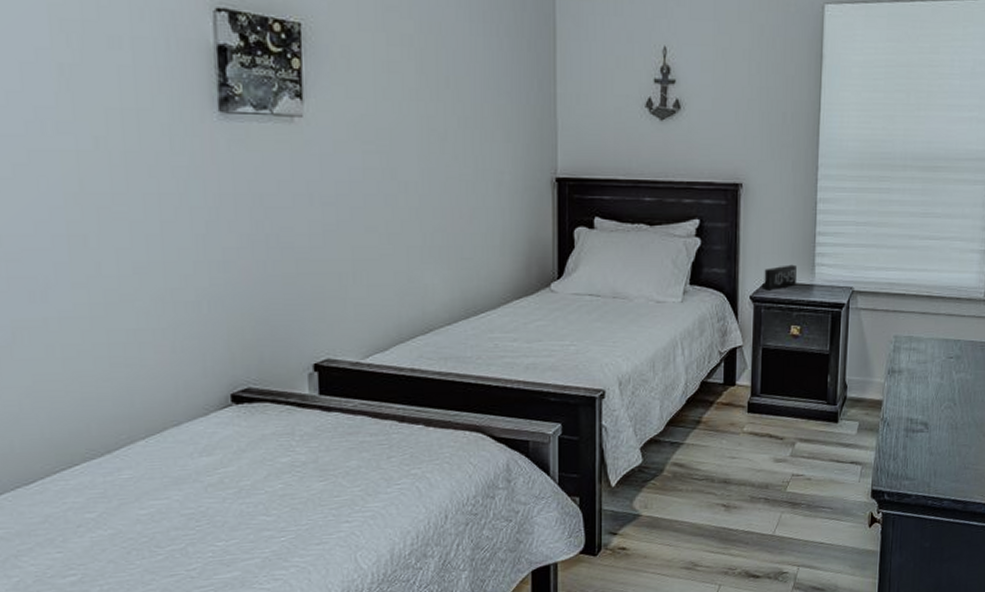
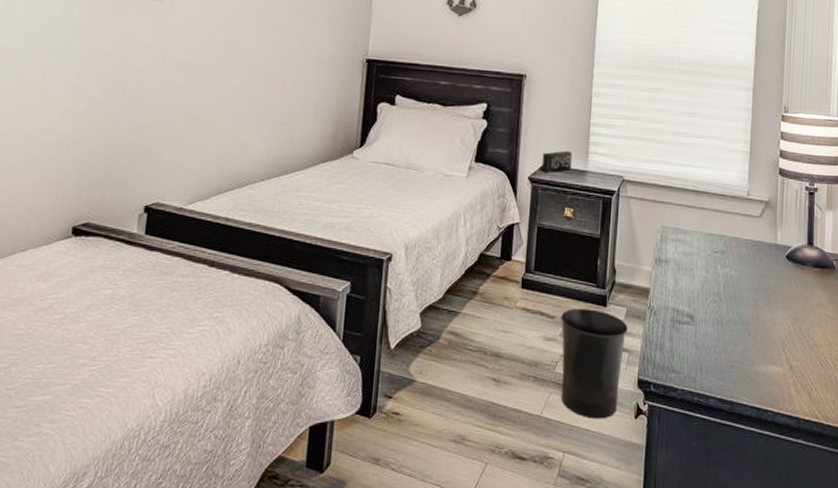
waste bin: none [791,426,861,532] -> present [561,308,628,419]

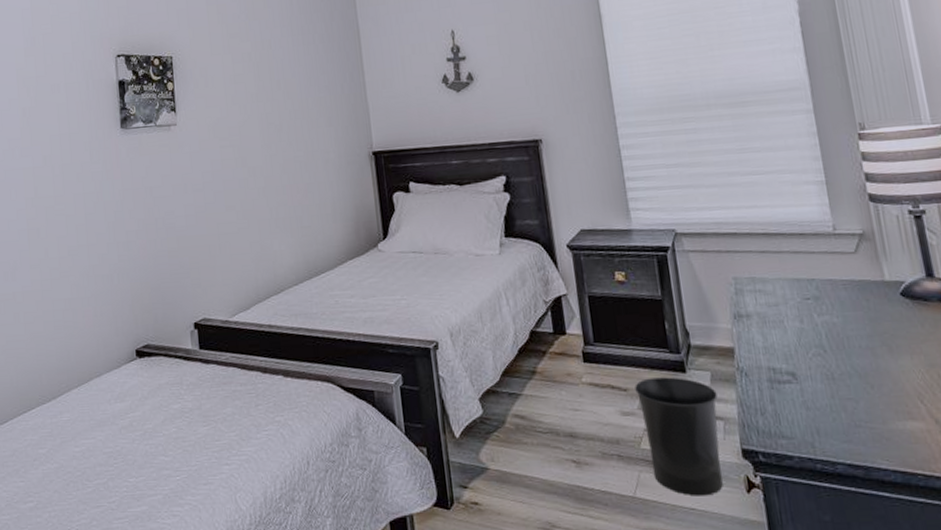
alarm clock: present [539,150,572,173] -> none [576,211,613,238]

